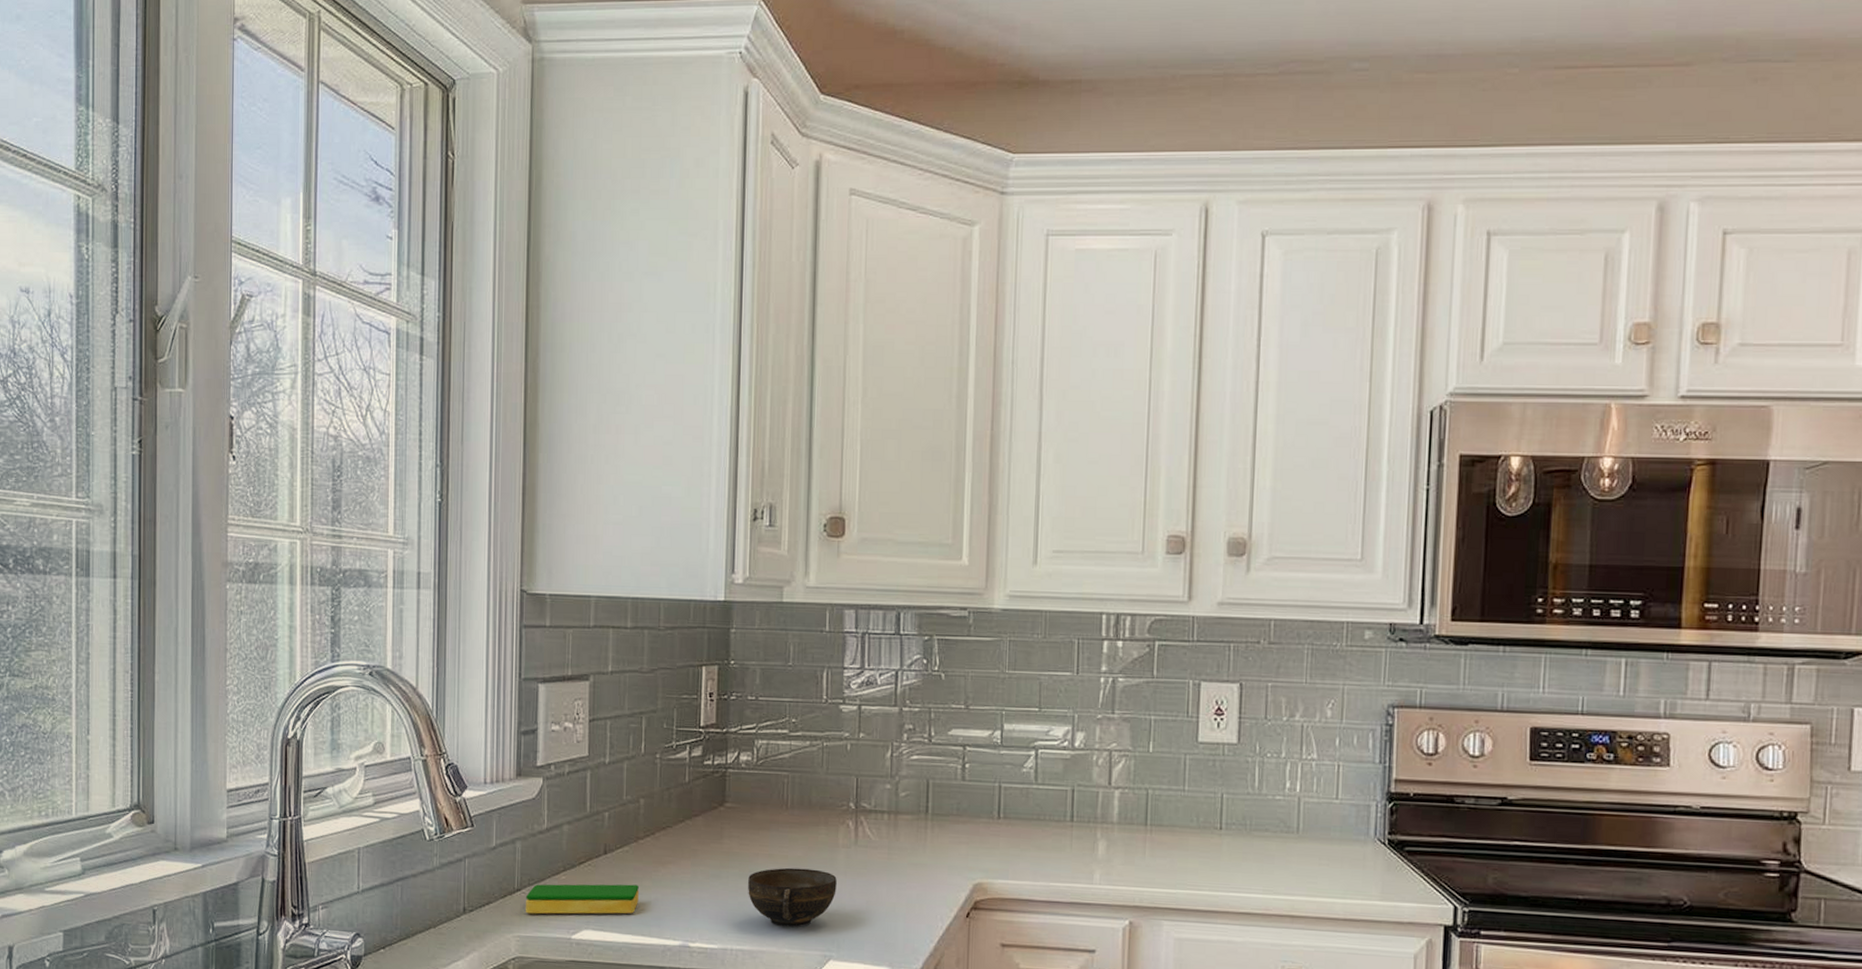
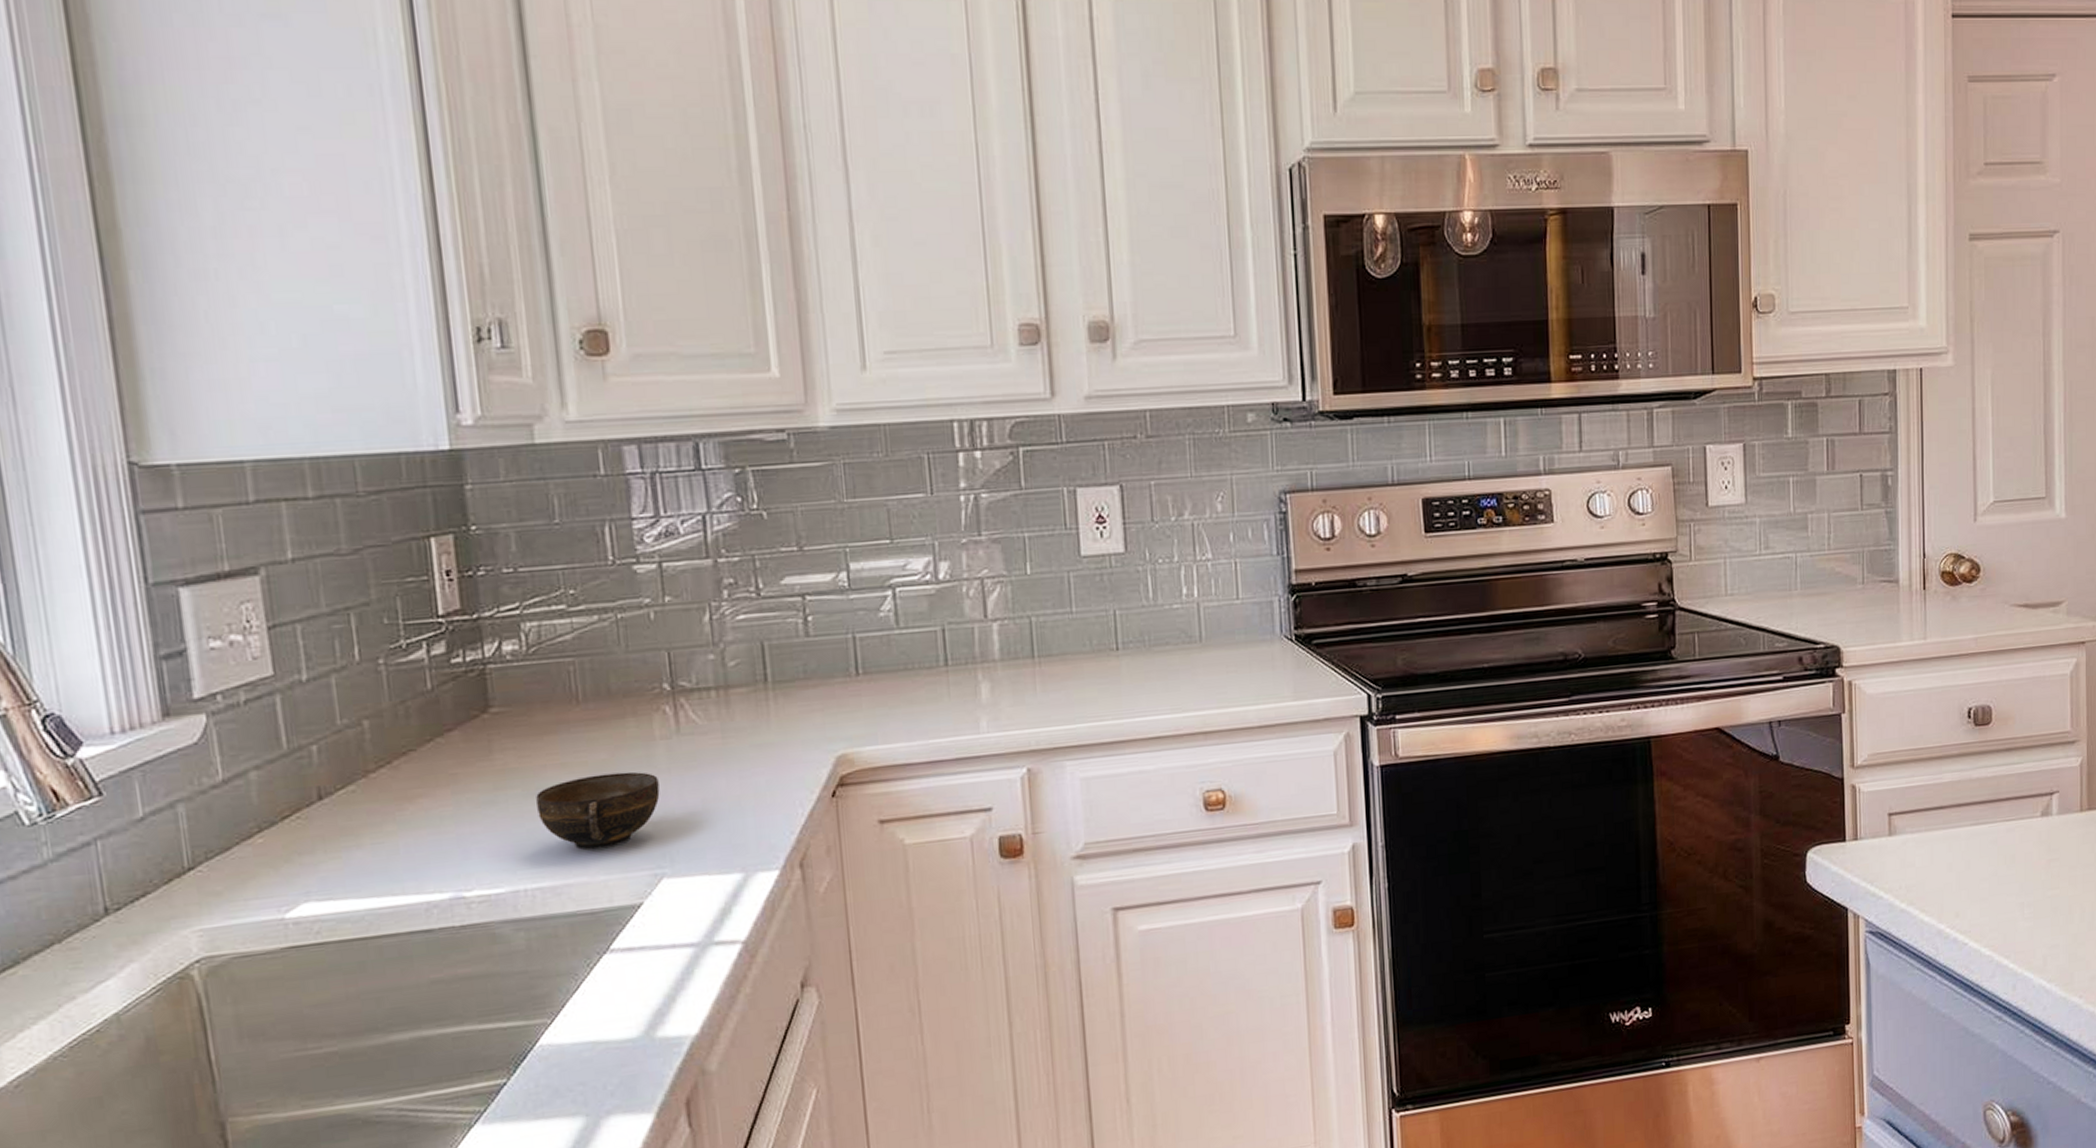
dish sponge: present [526,884,639,915] -> none [204,832,381,898]

